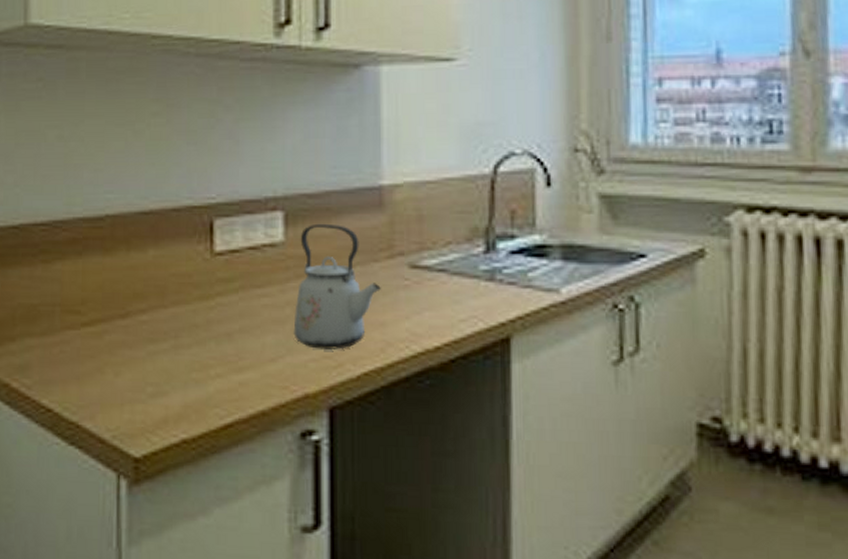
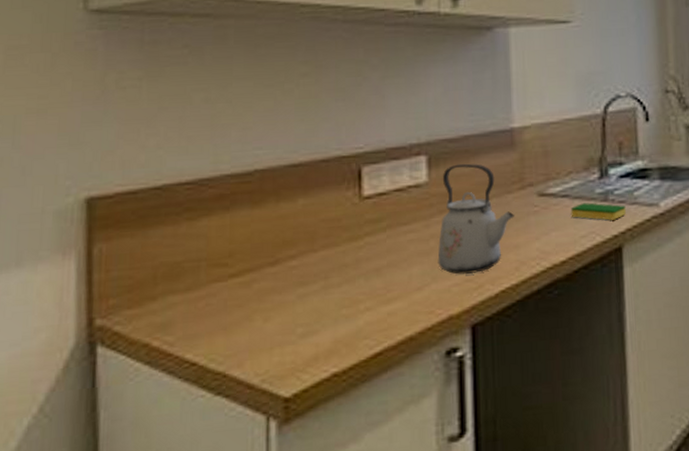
dish sponge: none [448,281,517,304] -> present [570,202,626,221]

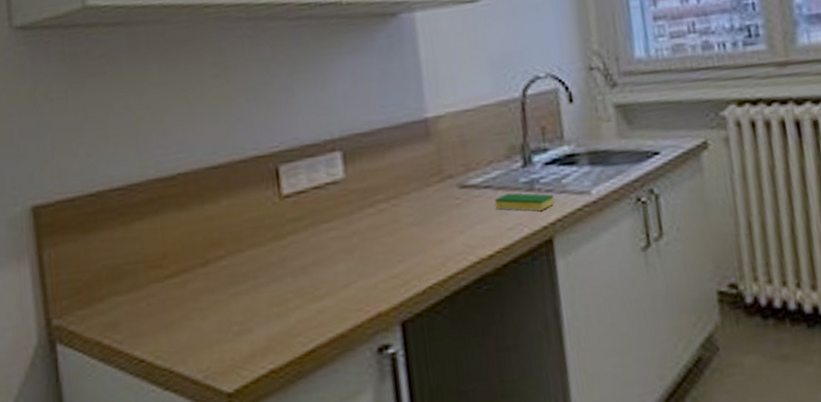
kettle: present [437,163,514,274] -> none [358,157,436,271]

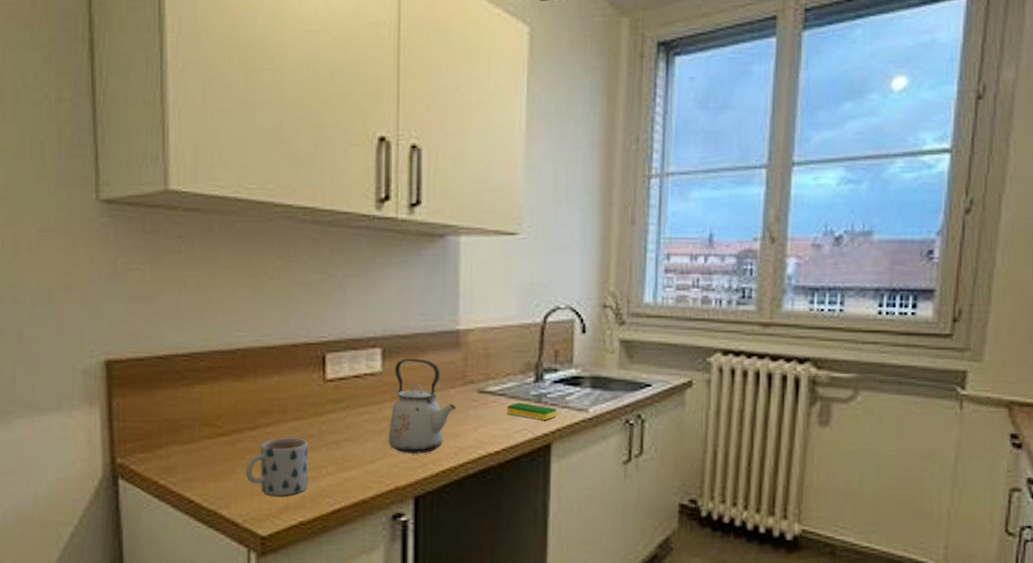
mug: none [201,268,275,342] -> present [245,436,309,496]
kettle: none [358,157,436,271] -> present [388,358,456,454]

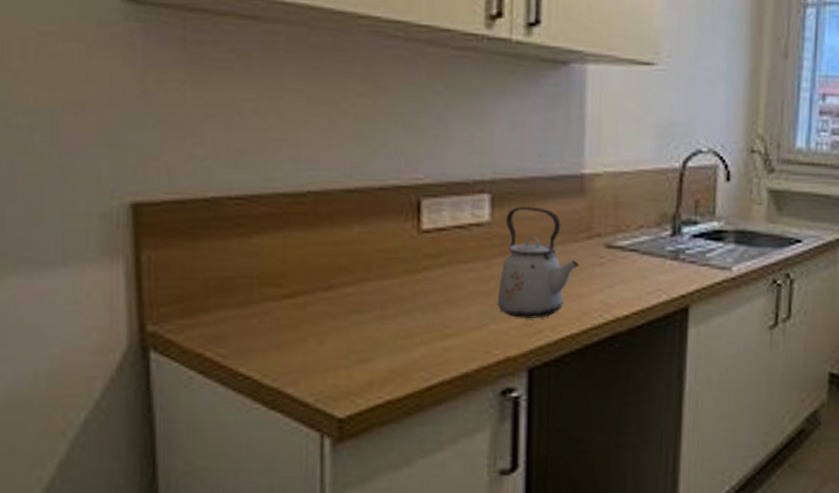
mug: present [245,436,309,496] -> none [318,298,399,370]
dish sponge: present [506,403,557,420] -> none [638,259,696,280]

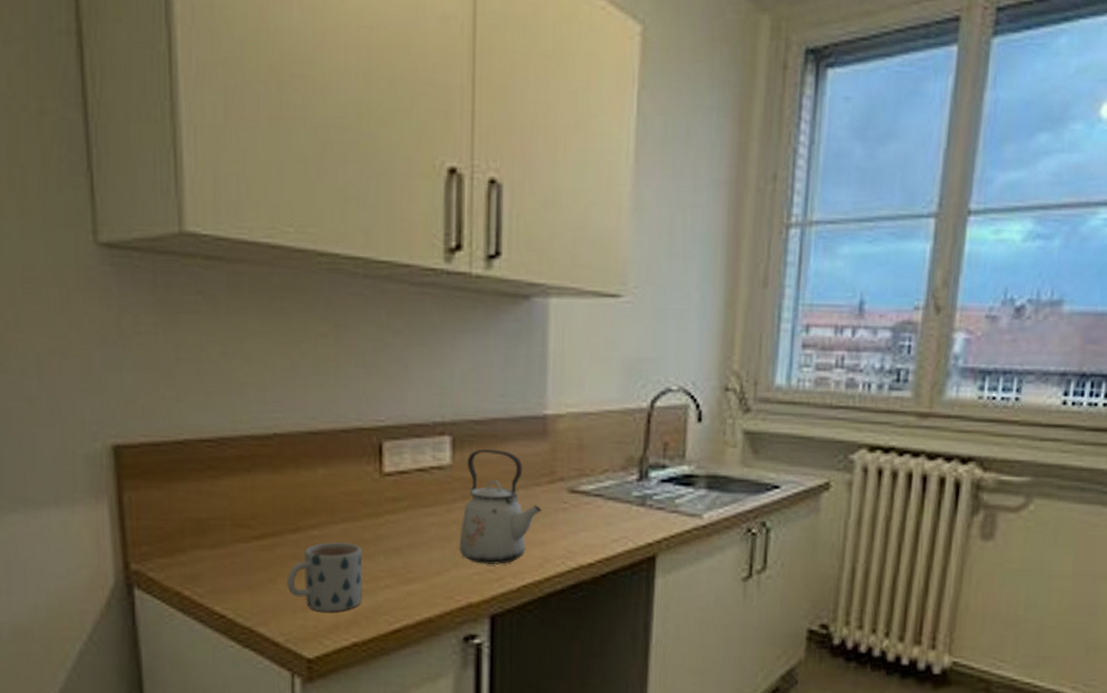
mug: none [318,298,399,370] -> present [287,541,363,612]

